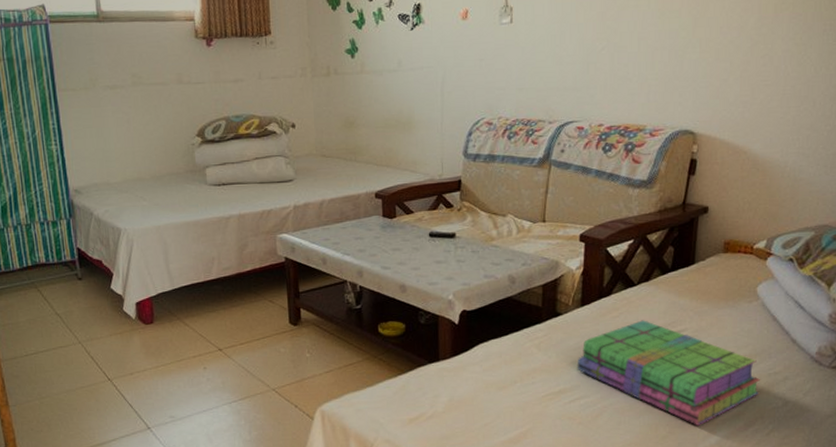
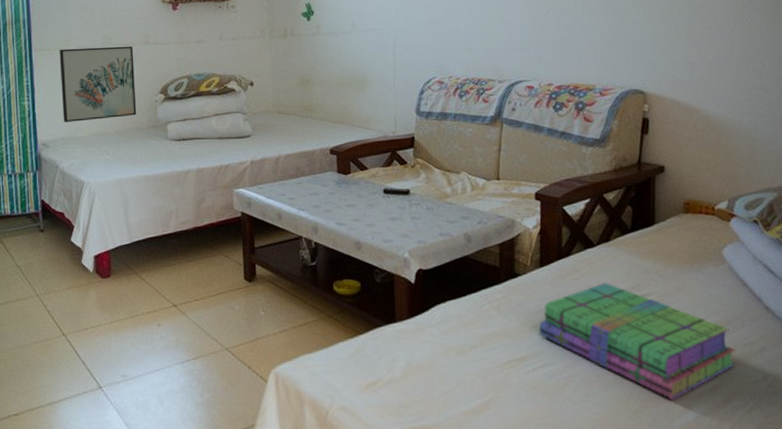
wall art: none [86,85,173,168] -> present [59,46,137,123]

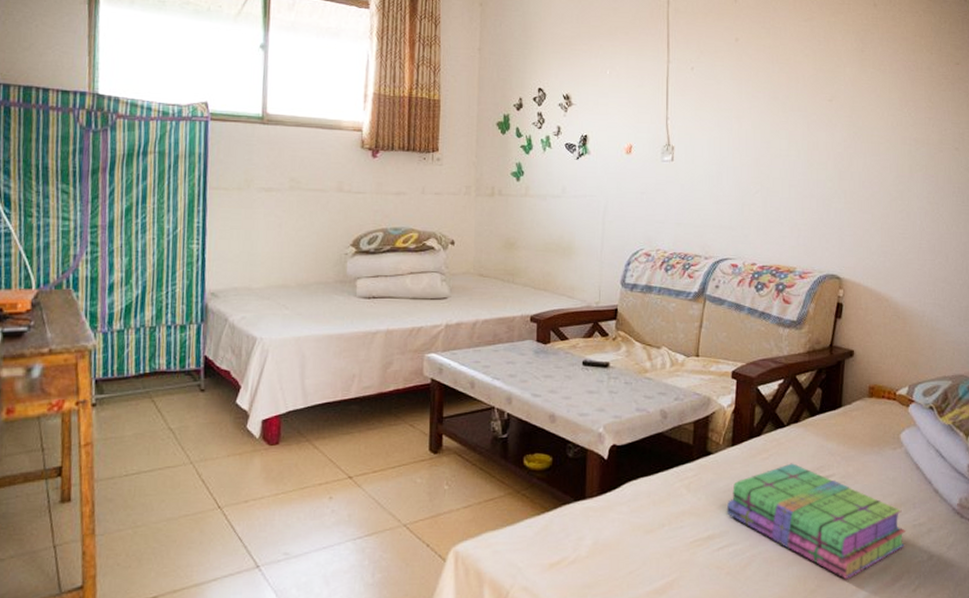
wall art: present [59,46,137,123] -> none [237,189,325,272]

